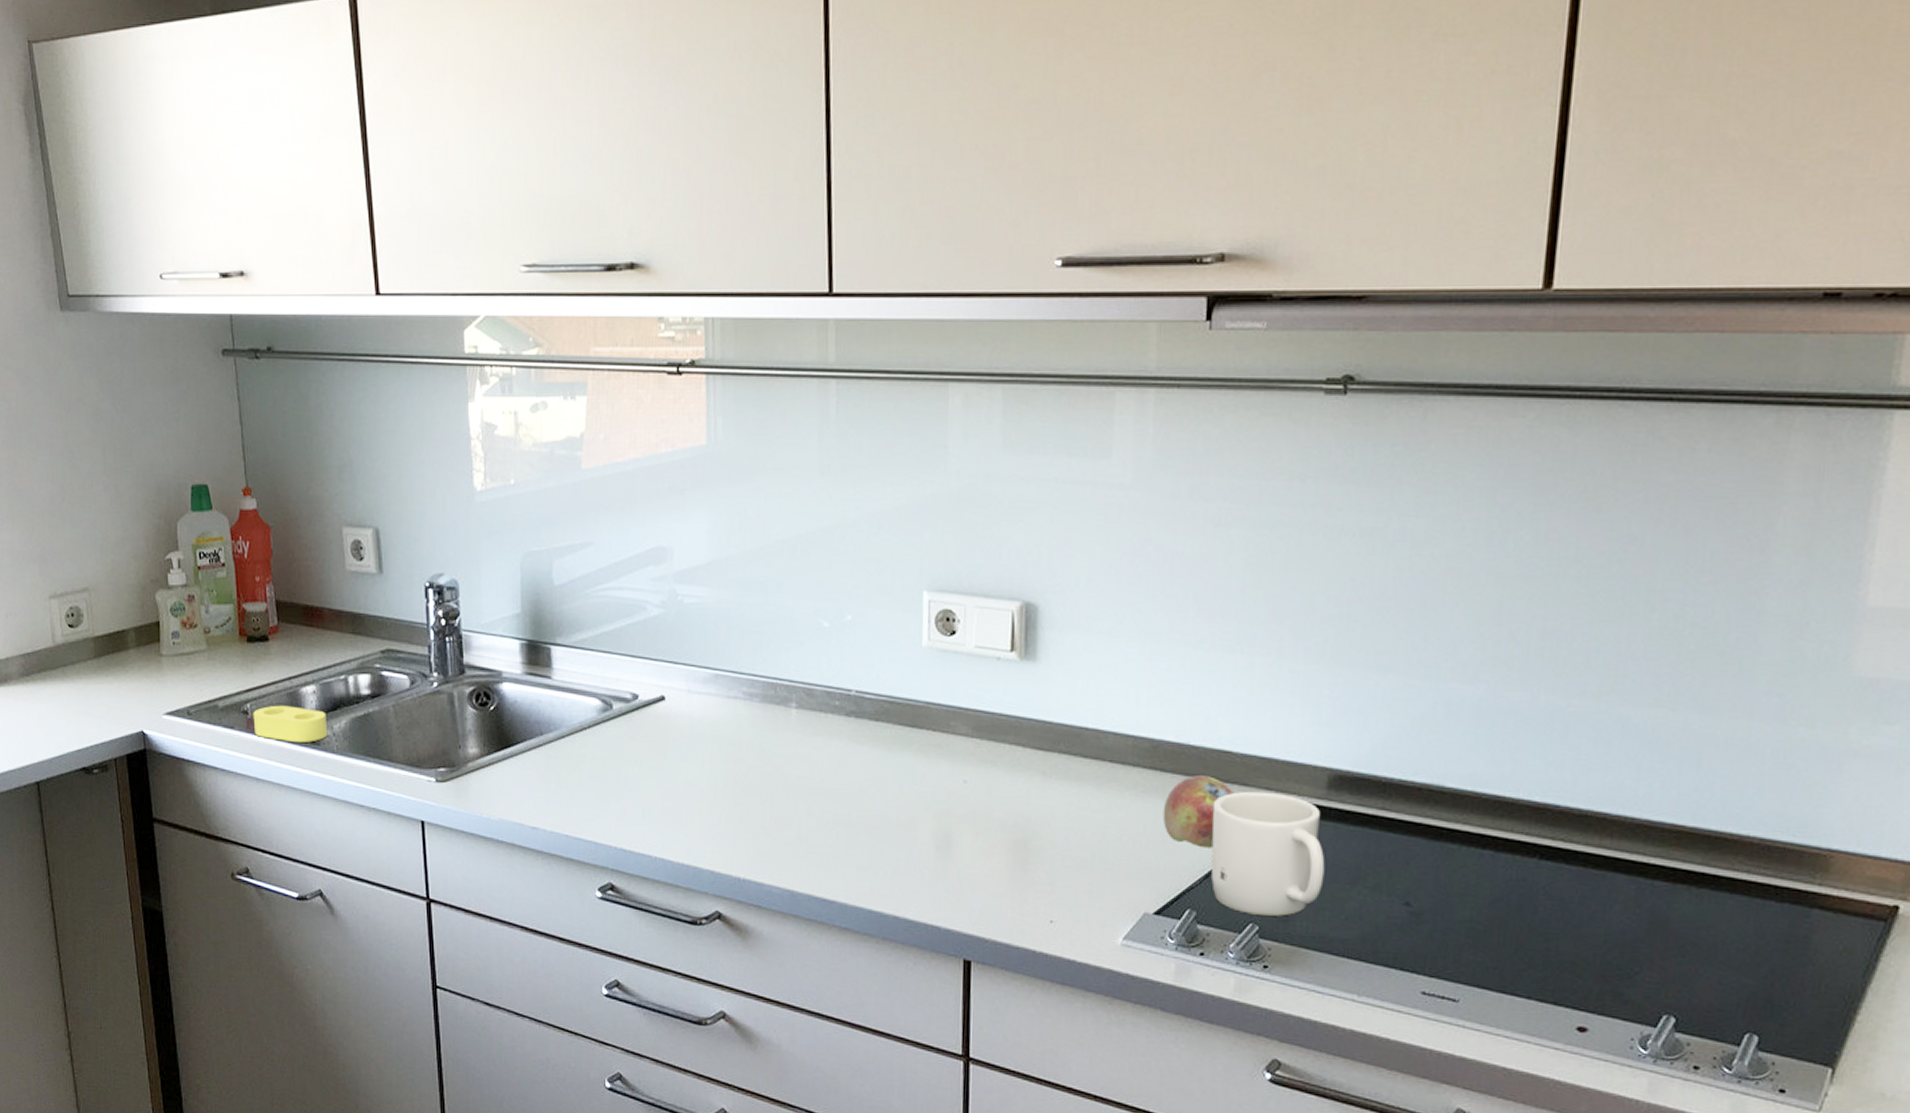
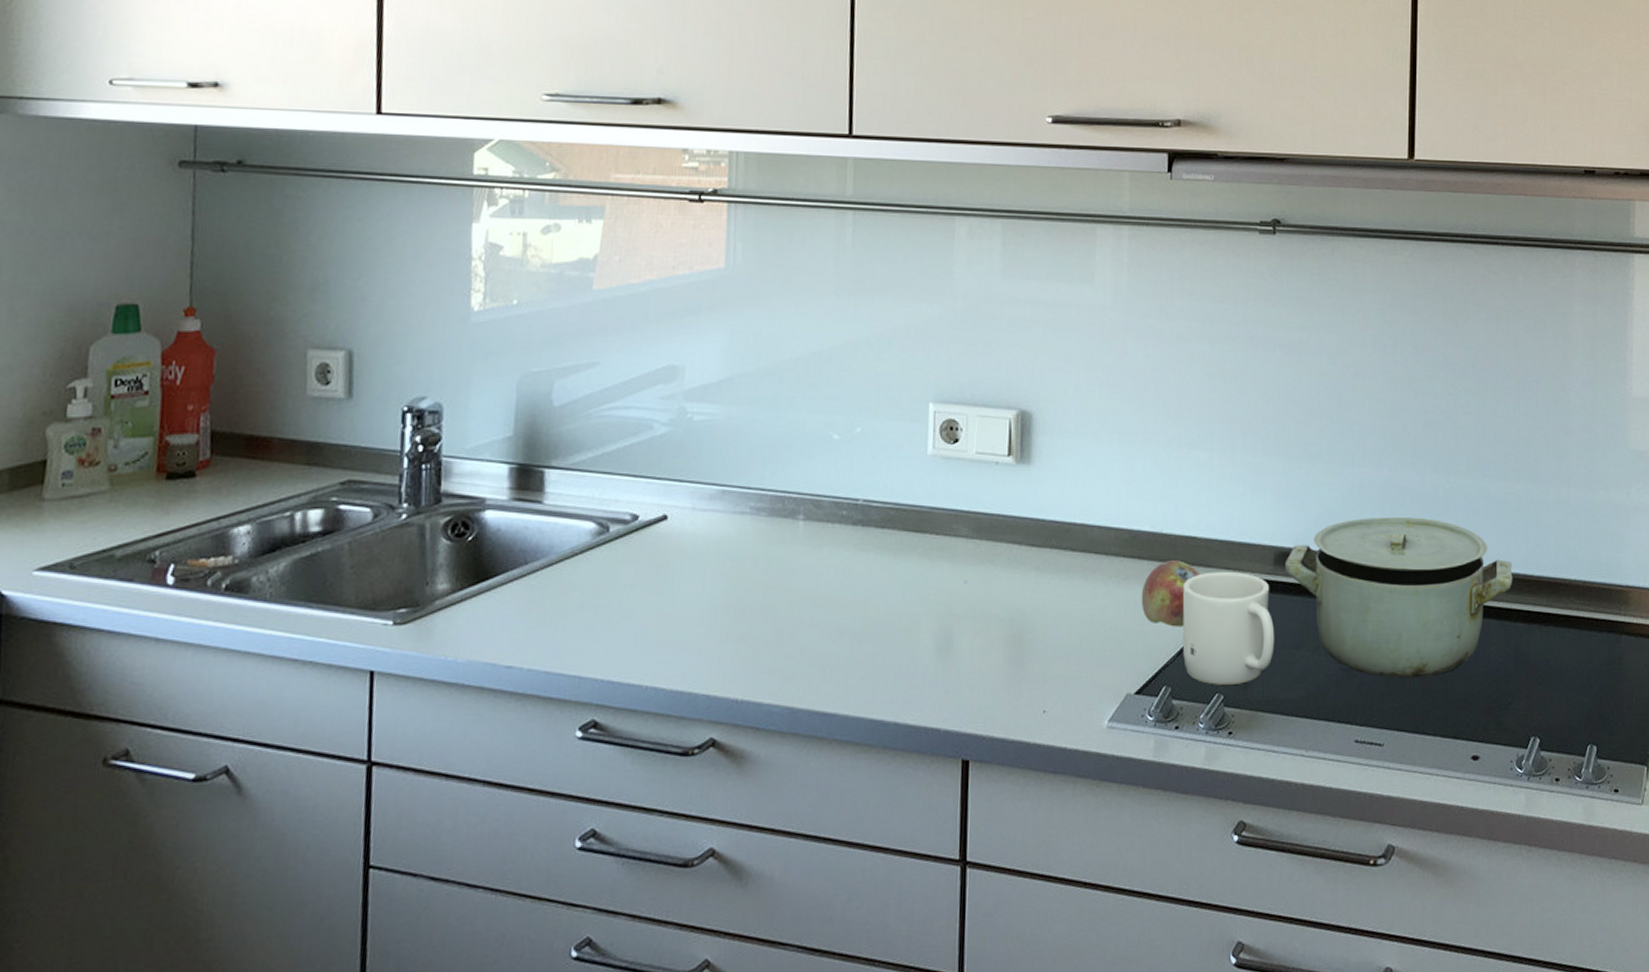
sponge: present [253,705,328,743] -> none [161,550,262,593]
saucepan: none [1340,742,1655,932] -> present [1284,517,1513,678]

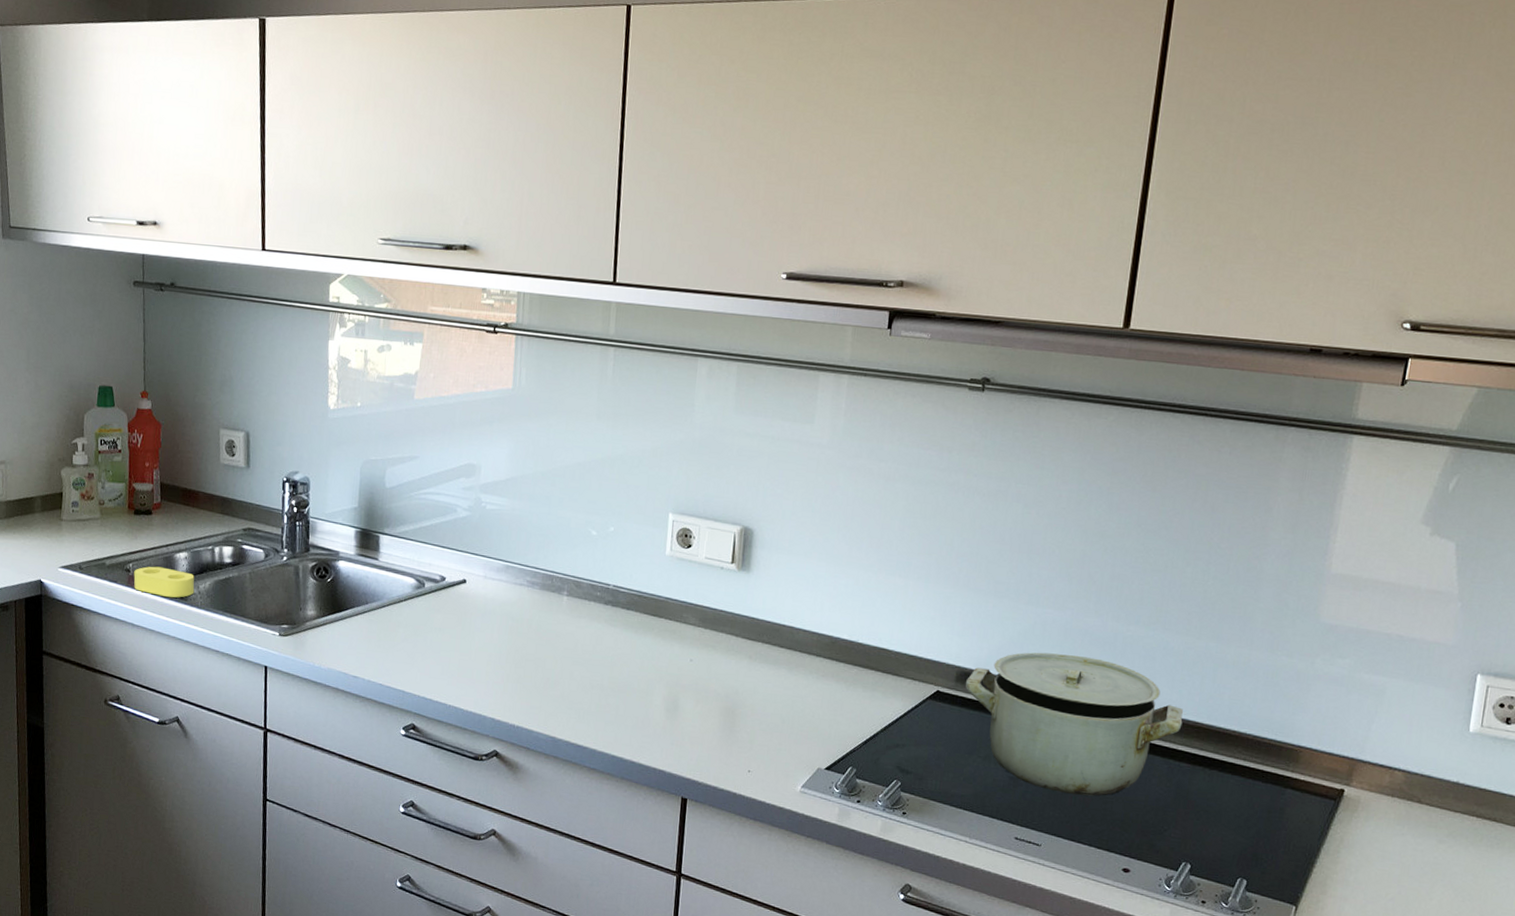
sponge: none [161,550,262,593] -> present [133,566,195,598]
fruit: present [1141,560,1200,627] -> none [835,666,888,722]
mug: present [1182,571,1275,685] -> none [868,680,951,776]

